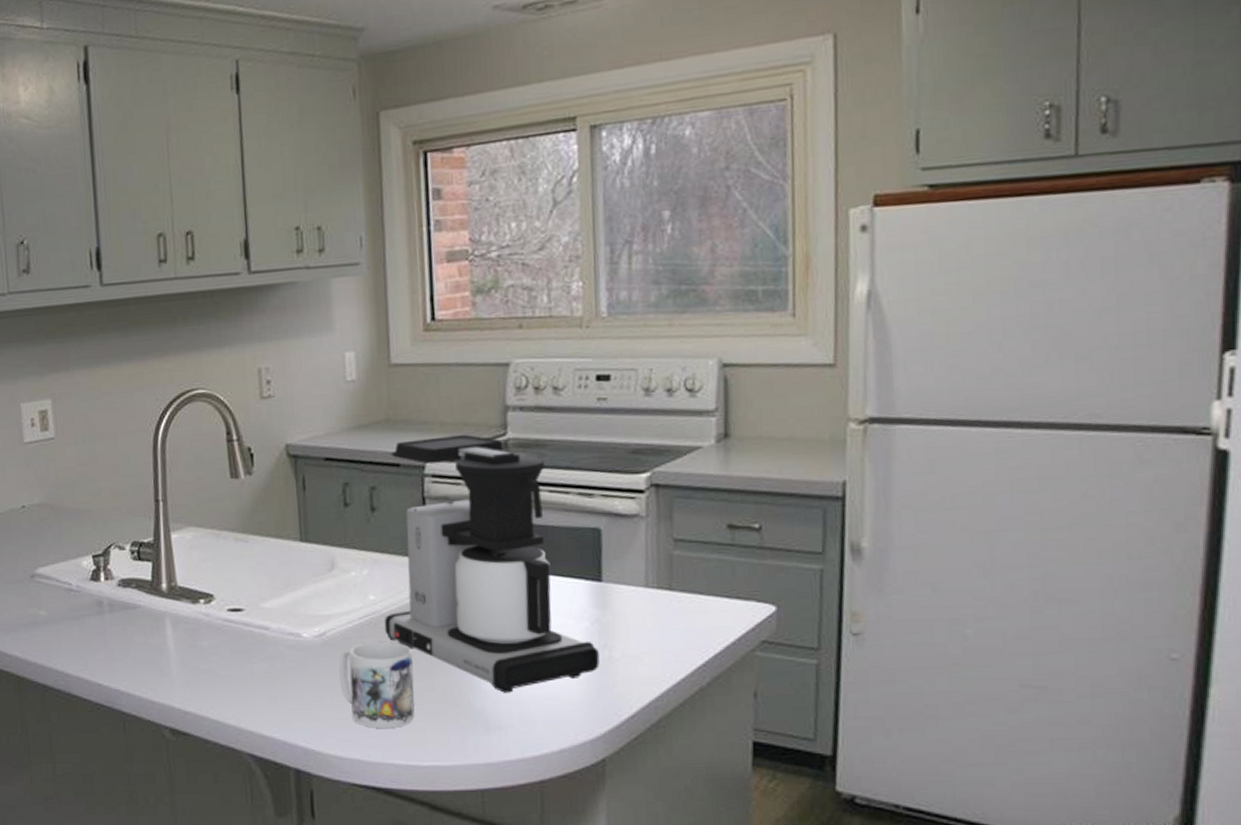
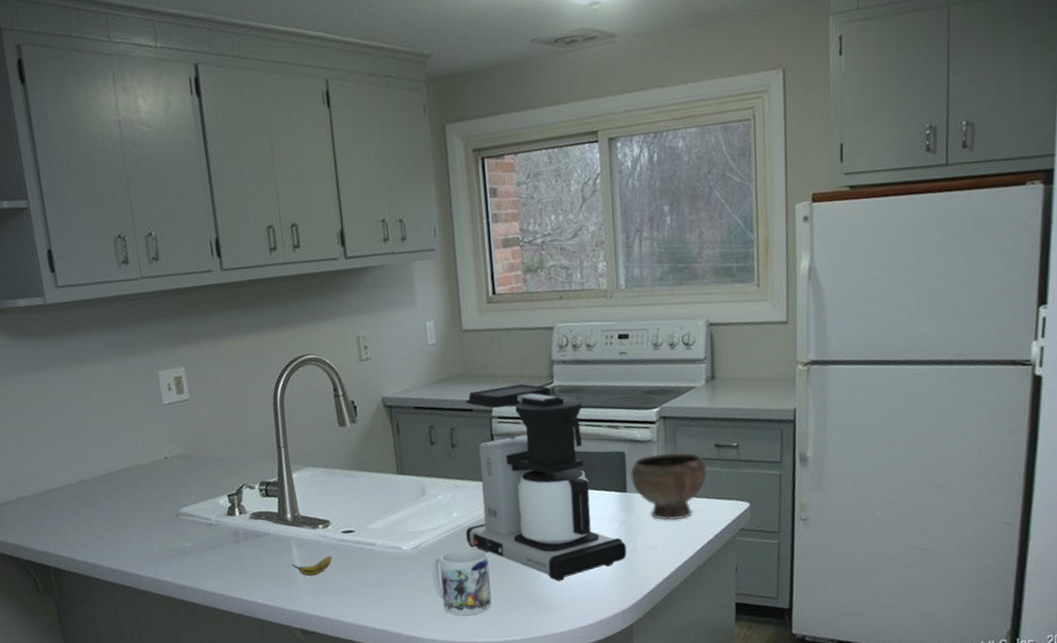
banana: none [164,638,215,663] -> present [292,555,333,577]
bowl: none [607,532,715,623] -> present [630,452,707,521]

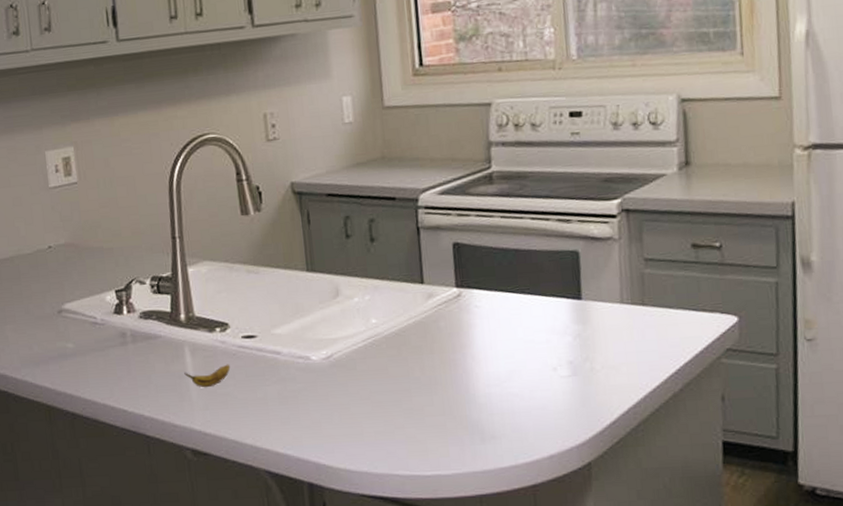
mug: present [432,548,492,616] -> none [346,361,417,442]
coffee maker: present [465,384,627,581] -> none [385,169,583,405]
bowl: present [630,452,707,521] -> none [585,253,682,336]

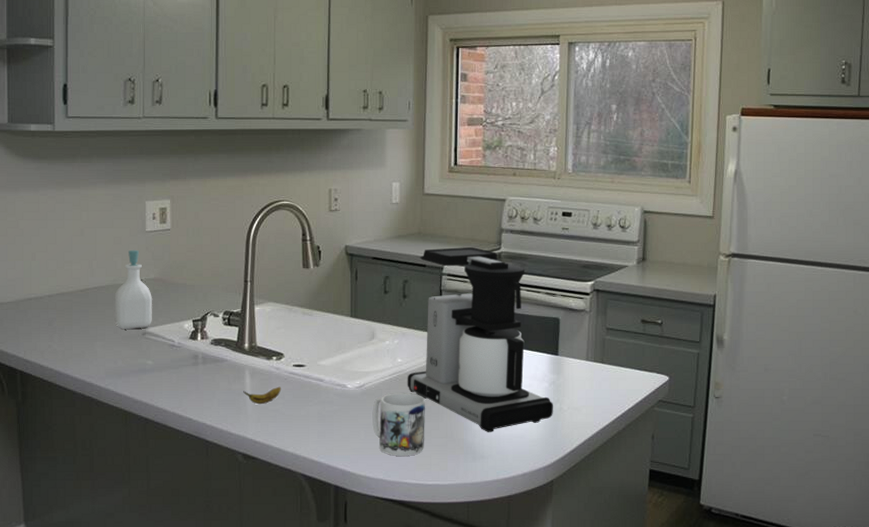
soap bottle: none [21,211,68,308] -> present [114,249,152,329]
mug: none [346,361,417,442] -> present [372,392,425,456]
coffee maker: none [385,169,583,405] -> present [407,247,553,432]

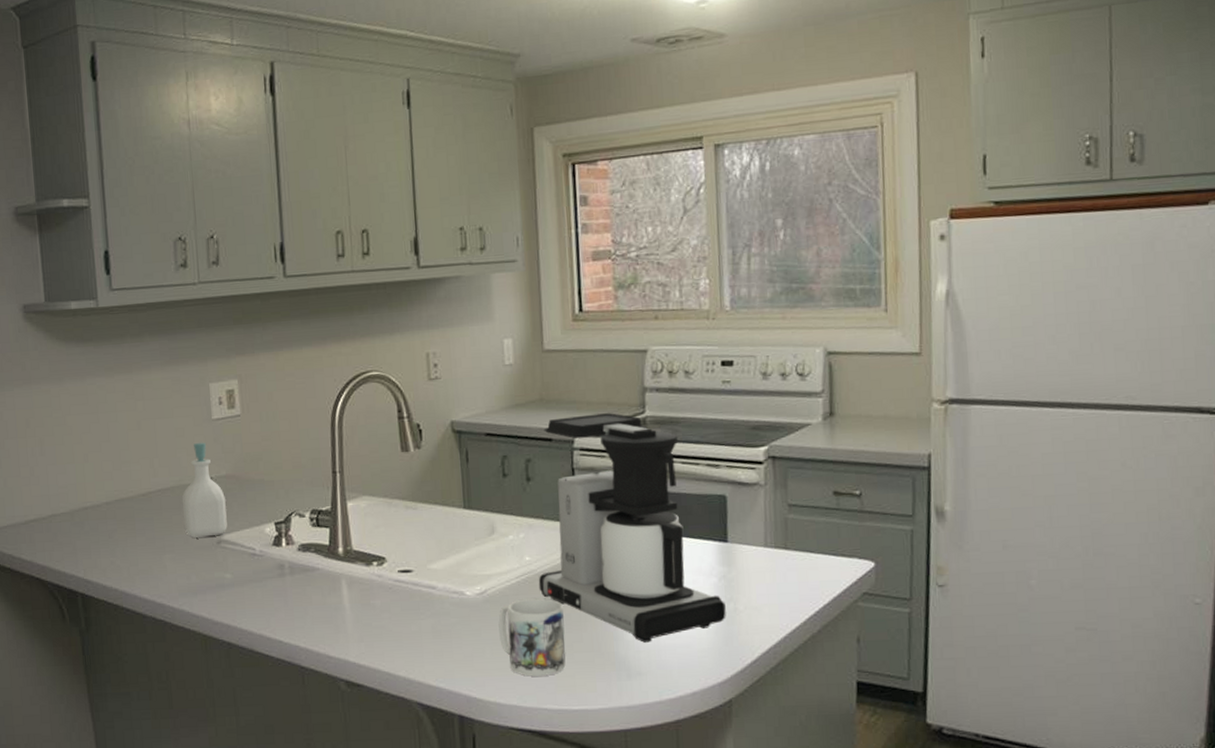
banana: present [243,386,282,405] -> none [340,597,386,621]

